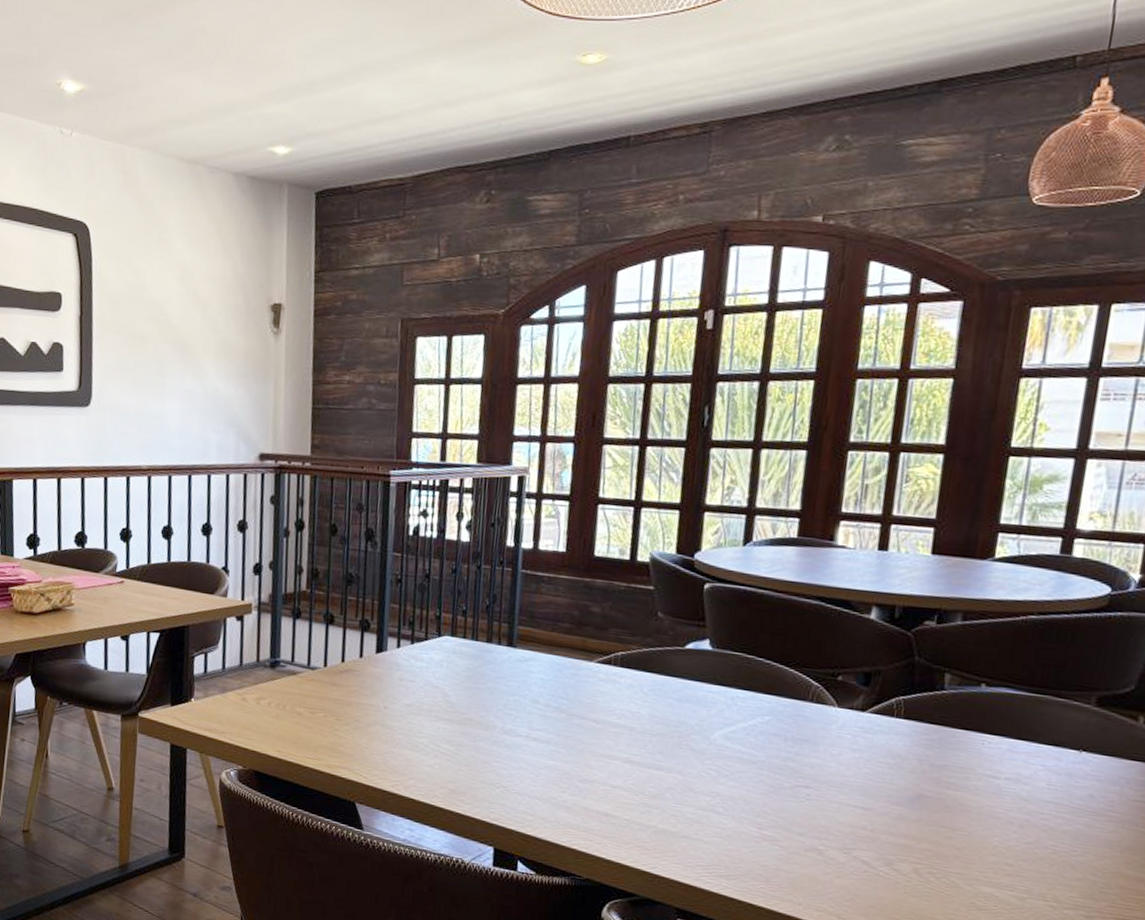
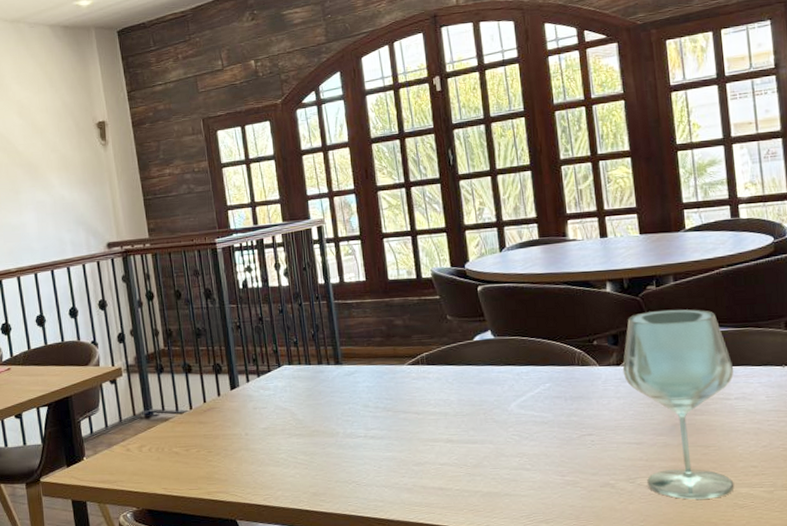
wine glass: none [865,652,1014,893] -> present [622,309,735,500]

